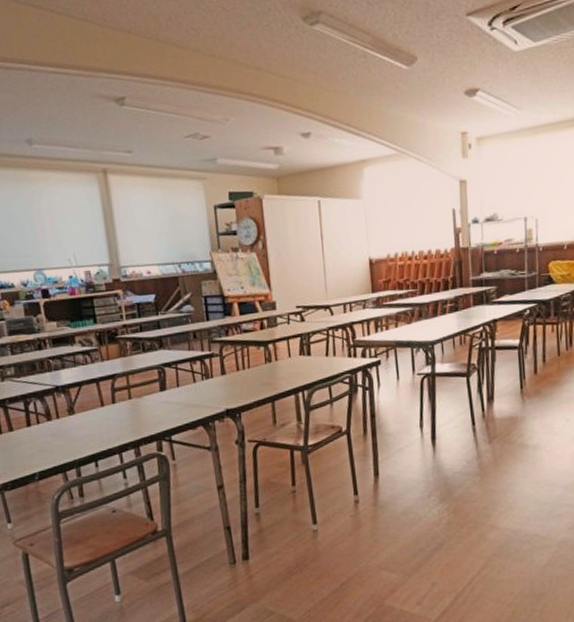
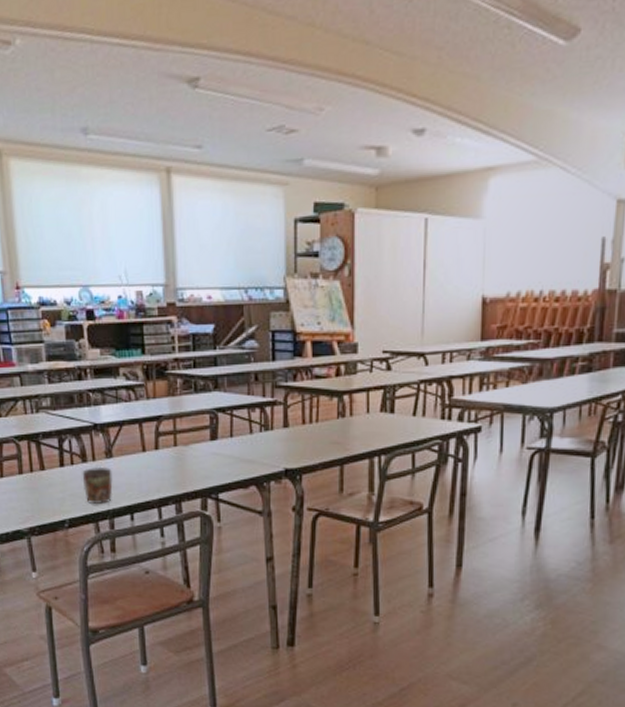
mug: none [48,422,78,457] -> present [82,466,113,505]

